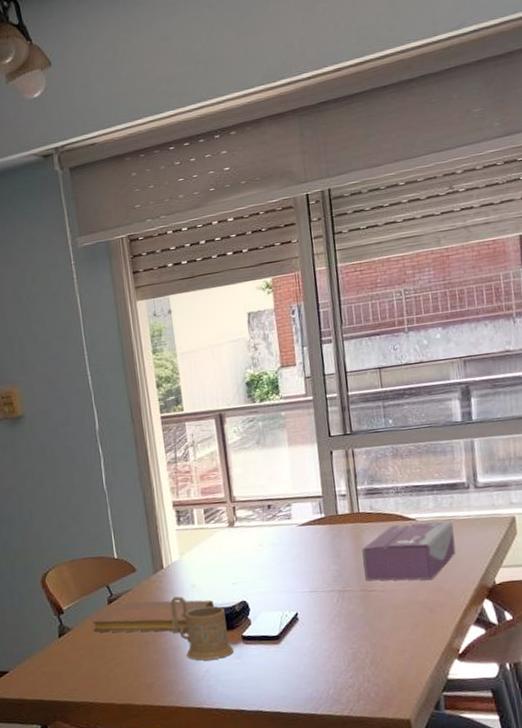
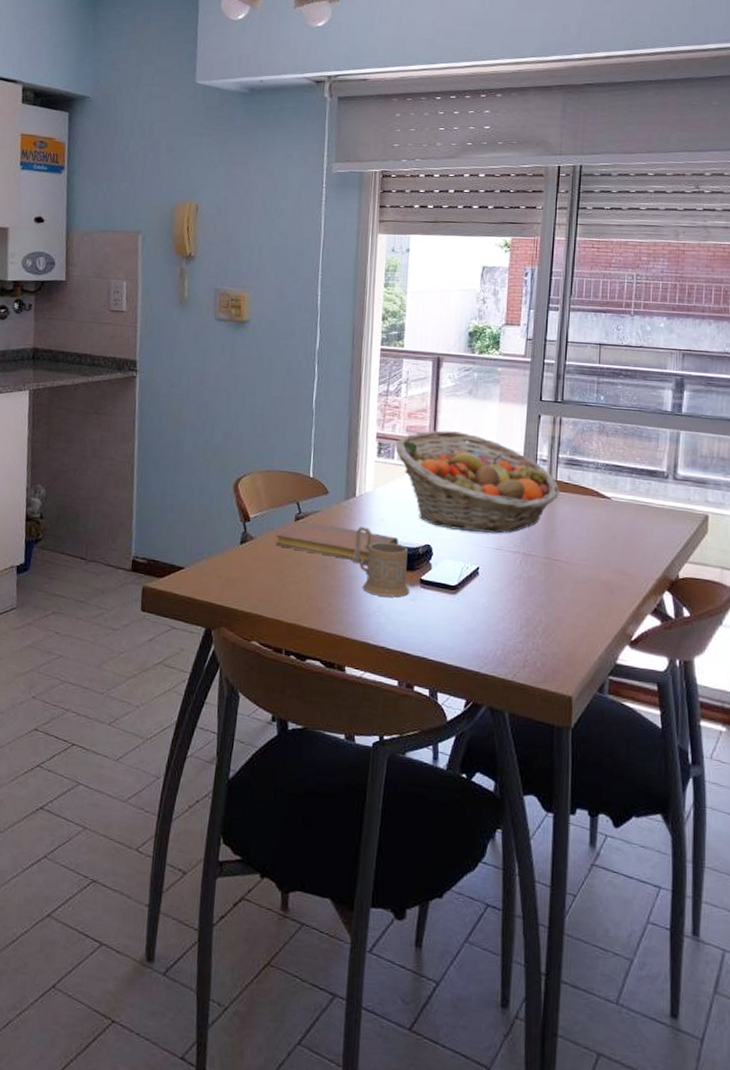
fruit basket: none [193,483,364,581] -> present [395,430,559,534]
tissue box: present [362,521,456,581] -> none [551,499,646,562]

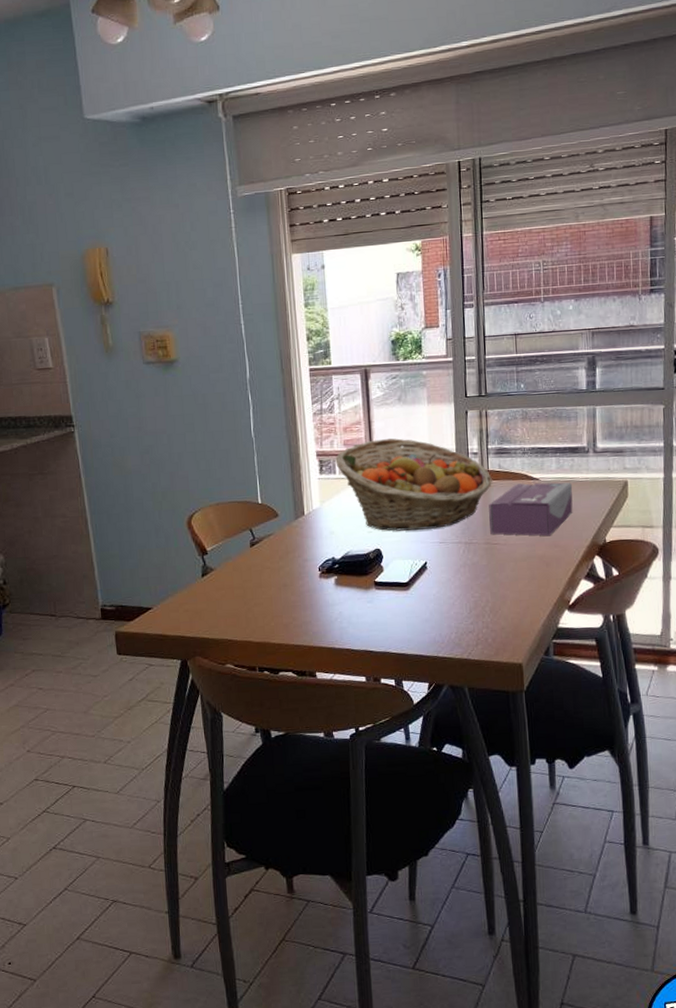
notebook: present [275,521,398,563] -> none [234,545,350,575]
mug: present [353,527,410,598] -> none [309,542,367,604]
tissue box: none [551,499,646,562] -> present [489,482,573,536]

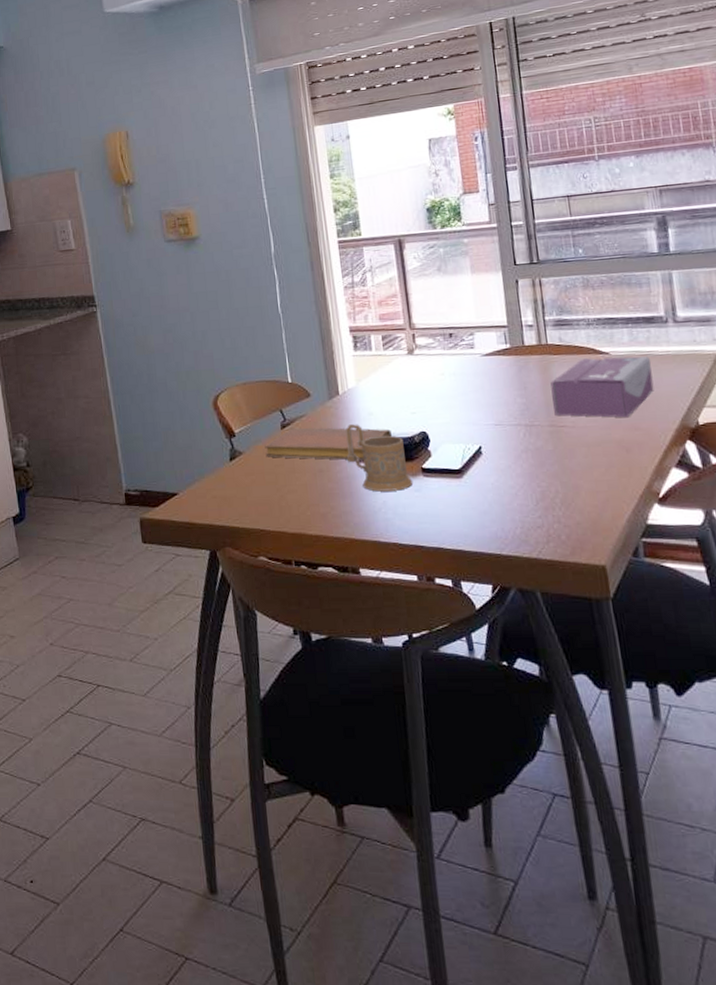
notebook: none [234,545,350,575] -> present [265,428,392,460]
mug: none [309,542,367,604] -> present [346,424,414,492]
fruit basket: present [335,438,492,531] -> none [370,311,553,412]

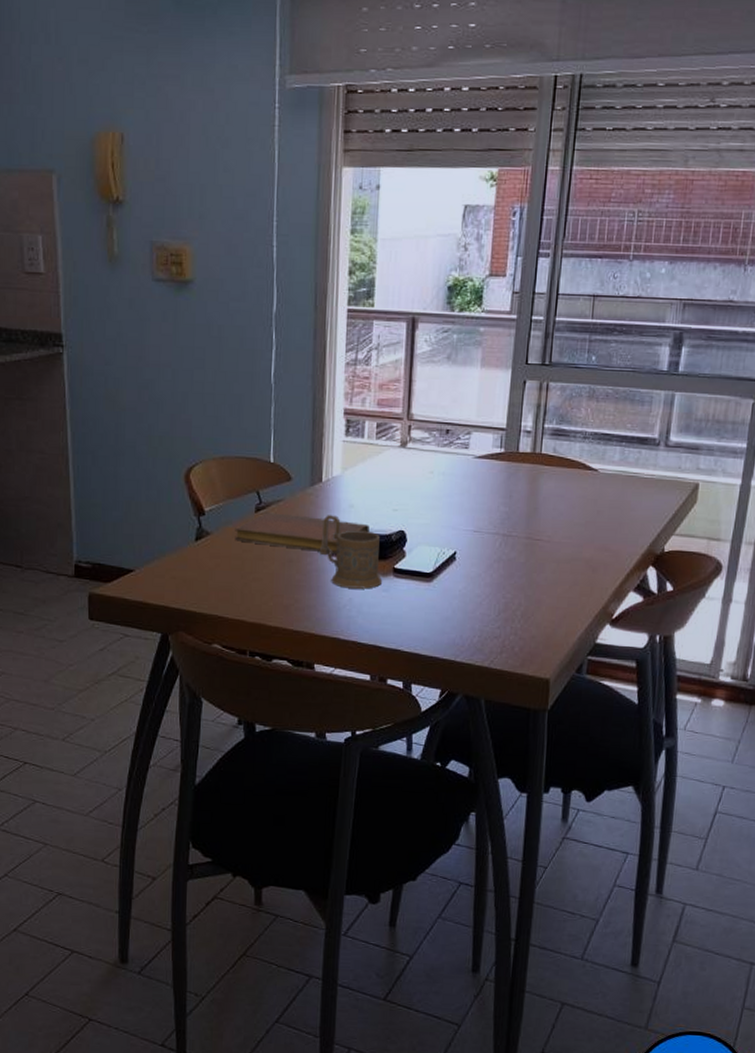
tissue box: present [550,356,654,418] -> none [533,473,634,538]

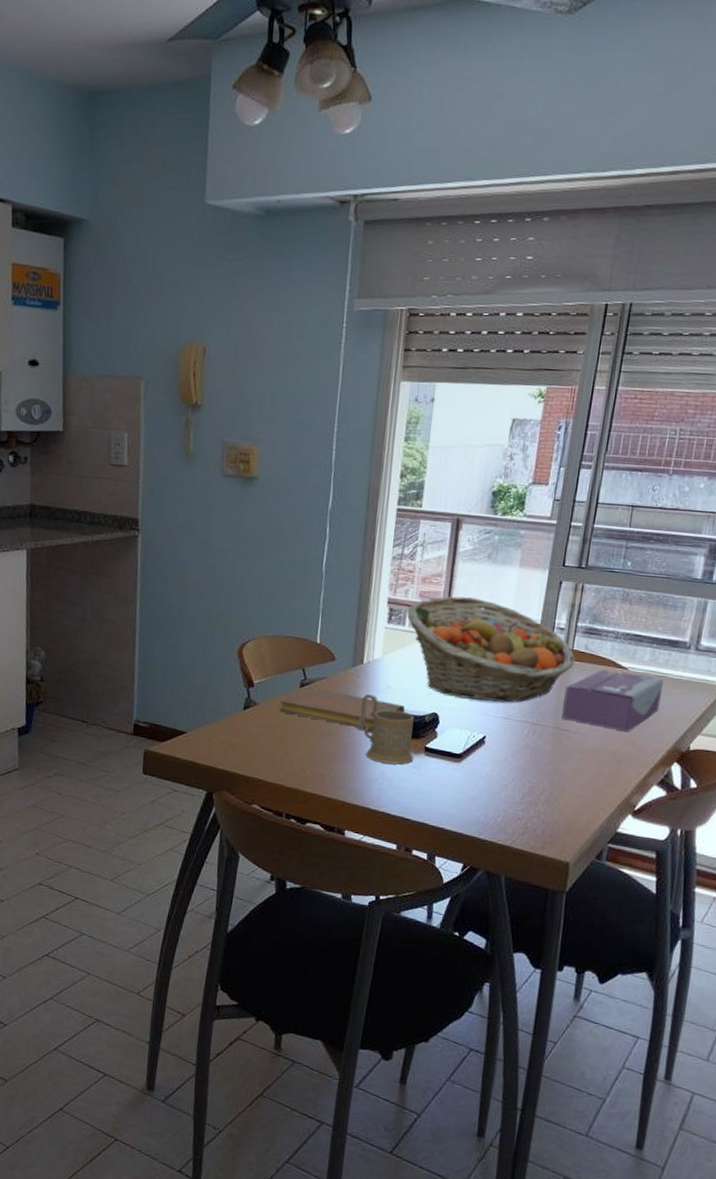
fruit basket: none [365,402,544,515] -> present [406,596,575,703]
tissue box: none [533,473,634,538] -> present [561,669,664,733]

